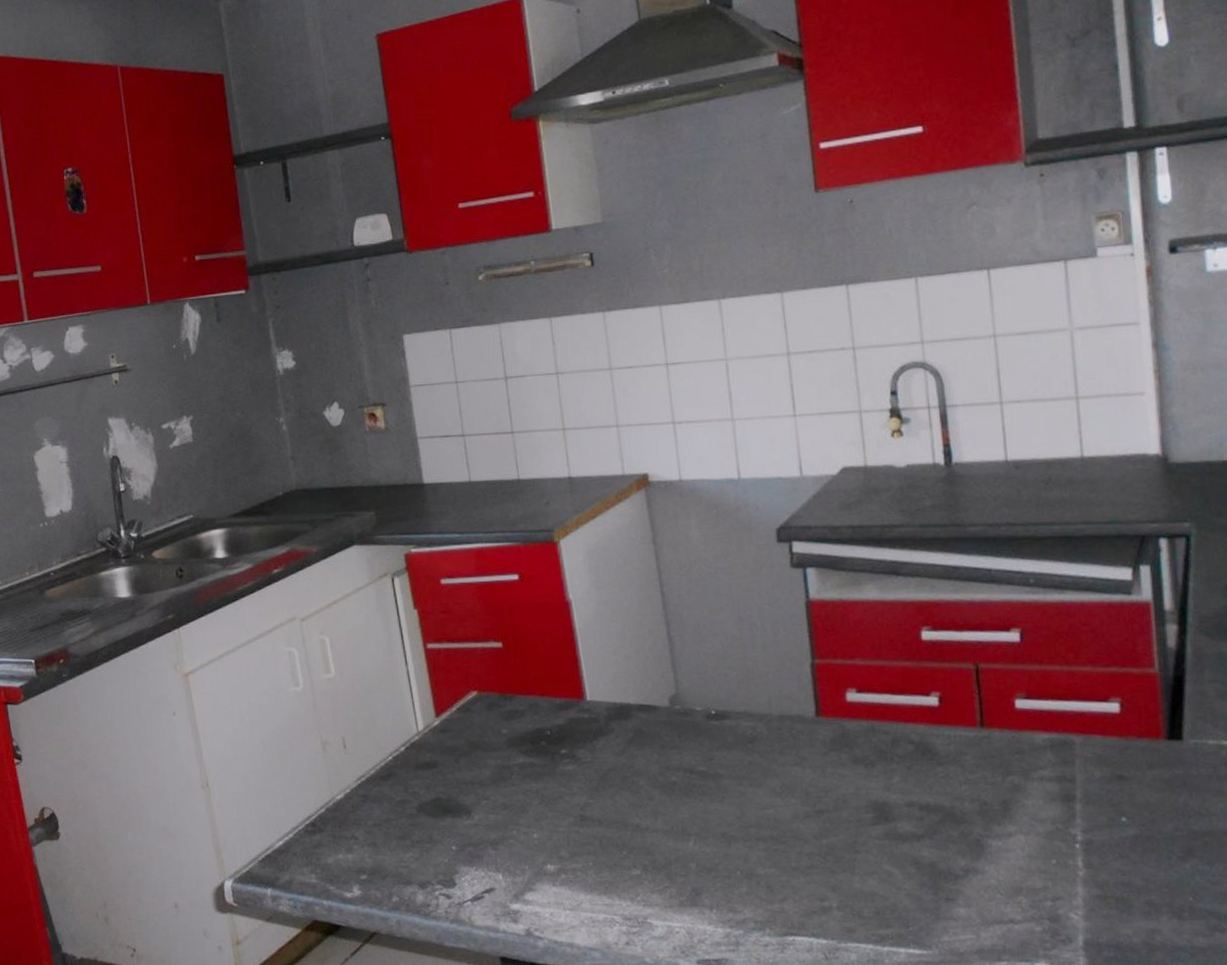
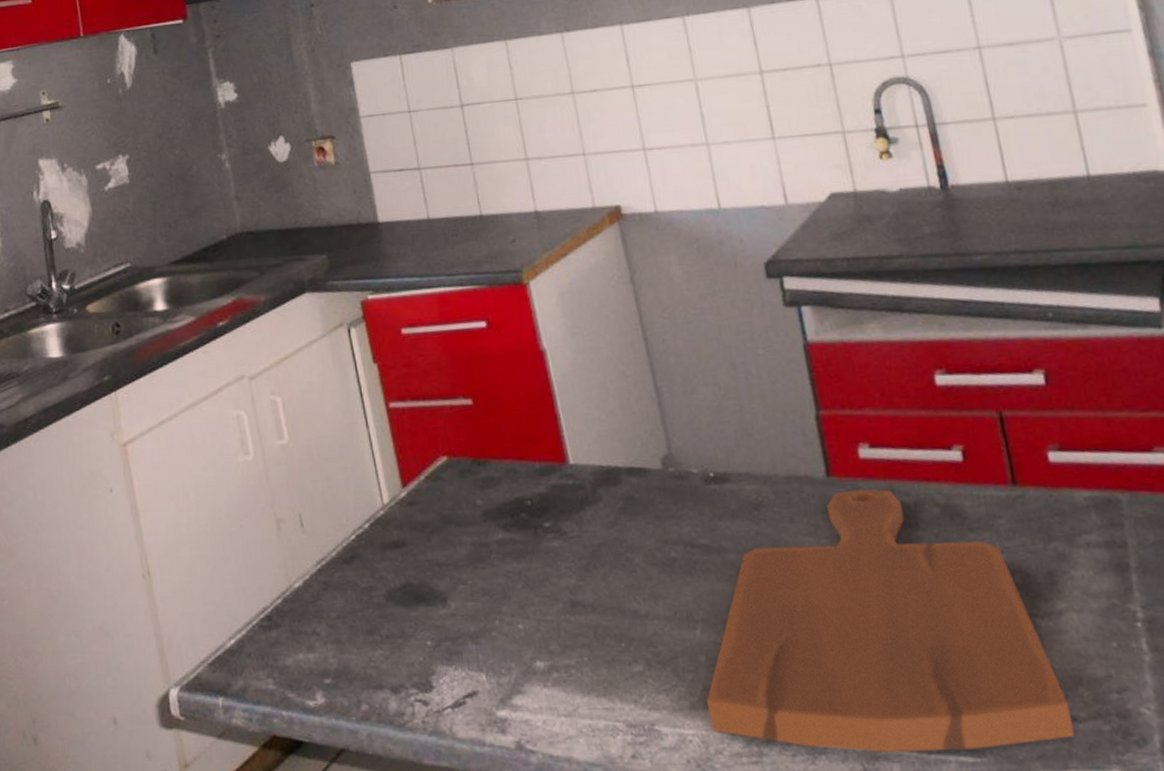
cutting board: none [694,727,1011,945] -> present [707,489,1076,753]

